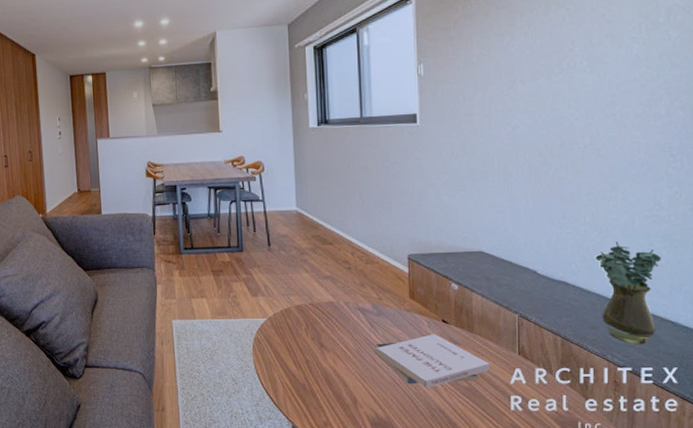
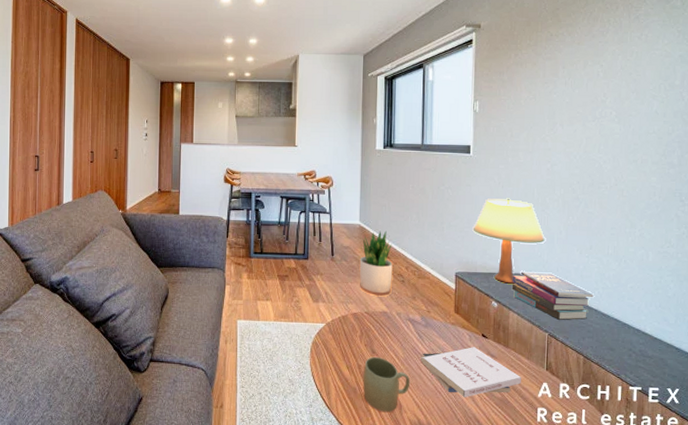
planter: none [299,215,337,285] -> present [359,231,393,296]
mug: none [311,350,365,408] -> present [362,356,411,413]
table lamp: none [426,170,509,263] -> present [474,199,545,284]
books: none [473,248,570,299] -> present [511,271,594,320]
vase: present [595,242,662,345] -> none [615,273,670,367]

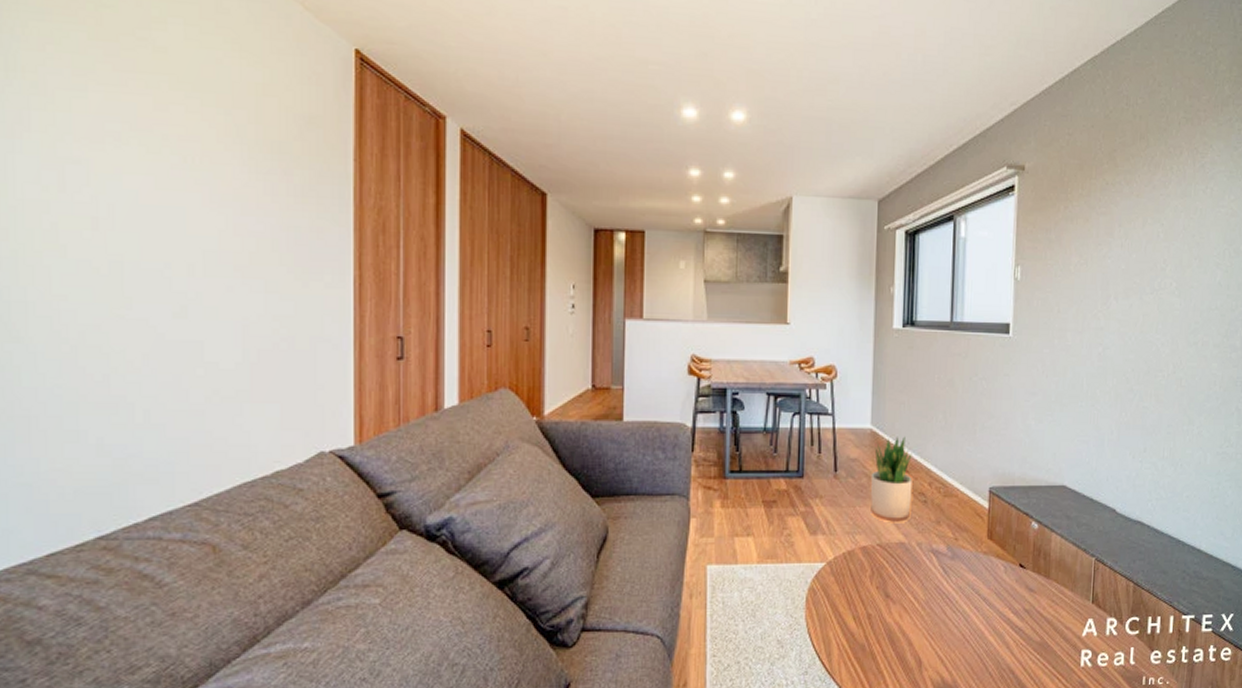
mug: present [362,356,411,413] -> none [873,601,933,673]
books: present [421,347,522,397] -> none [945,580,1065,645]
table lamp: present [474,199,545,284] -> none [1012,392,1094,499]
books: present [511,271,594,320] -> none [1055,483,1147,540]

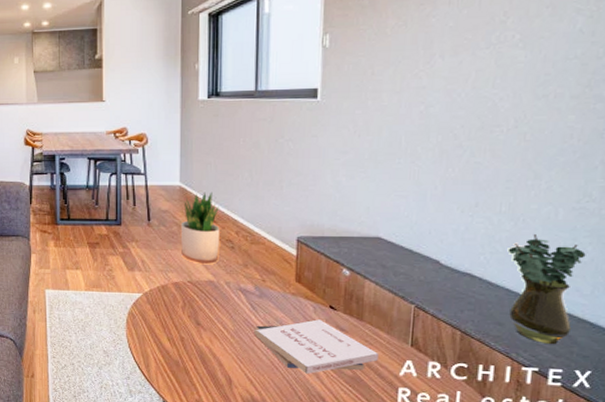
books: none [945,580,1065,645] -> present [254,319,380,374]
vase: none [1169,479,1227,590] -> present [507,234,586,345]

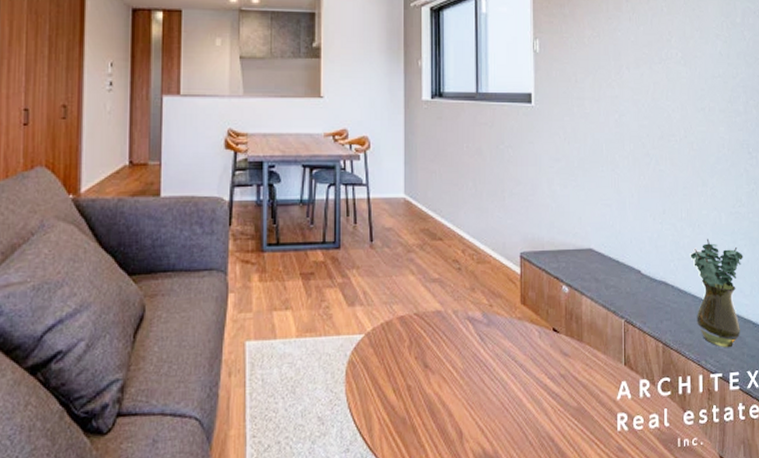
planter: present [180,192,220,264] -> none [405,204,446,291]
books: present [254,319,380,374] -> none [483,345,599,412]

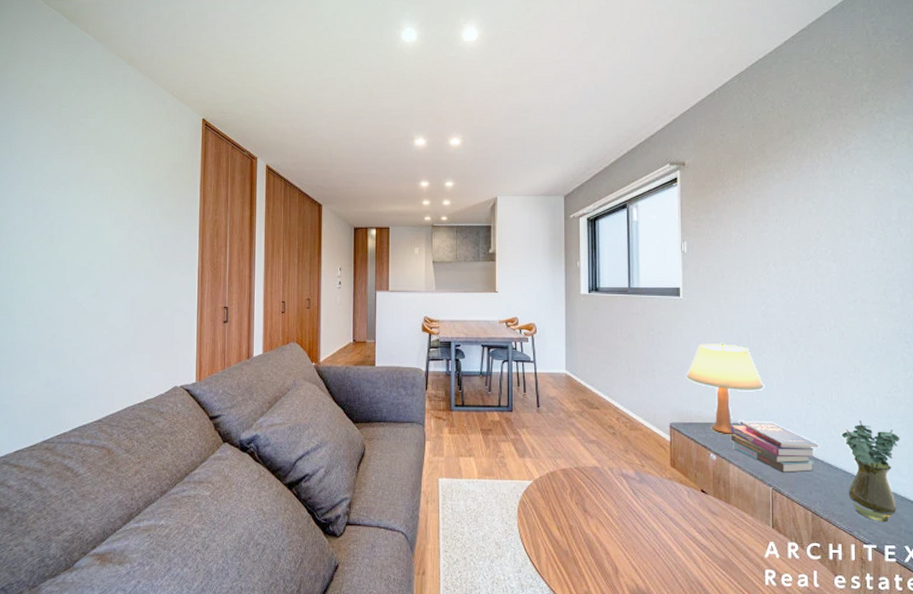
table lamp: none [539,158,616,262] -> present [687,344,764,434]
books: none [583,245,670,302] -> present [730,421,819,473]

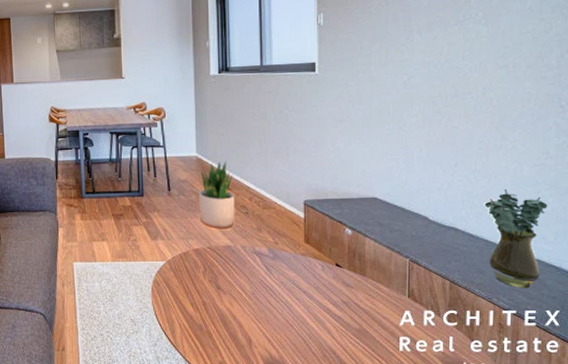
planter: none [567,379,602,450] -> present [198,161,235,230]
table lamp: present [687,344,764,434] -> none [322,118,403,209]
books: present [730,421,819,473] -> none [367,195,460,244]

